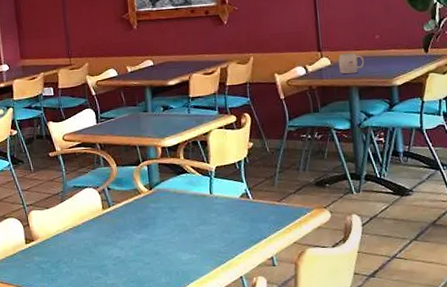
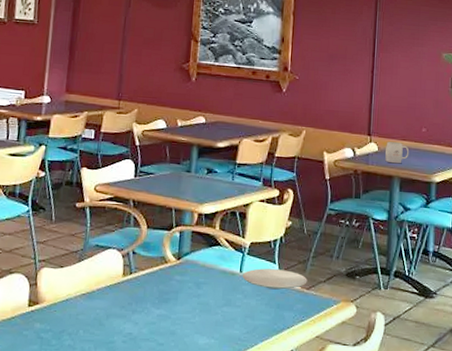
plate: none [212,187,277,206] -> present [242,268,307,290]

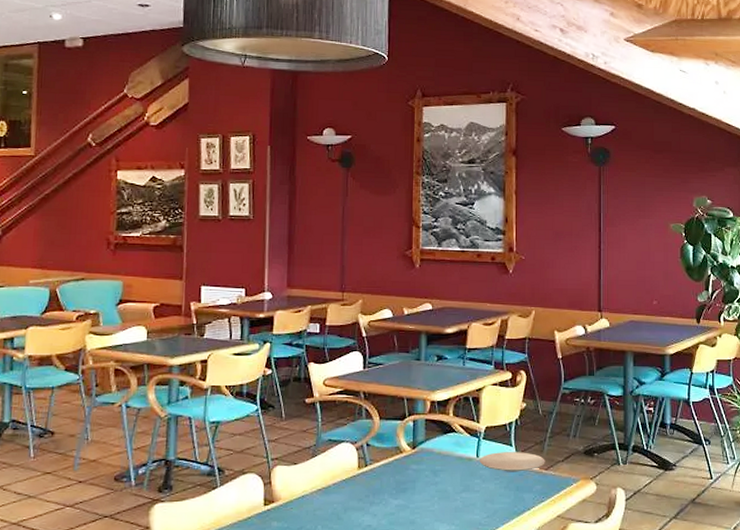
mug: present [385,142,410,164] -> none [617,317,641,338]

